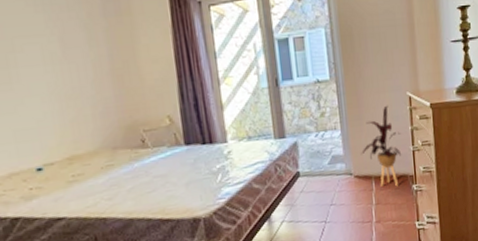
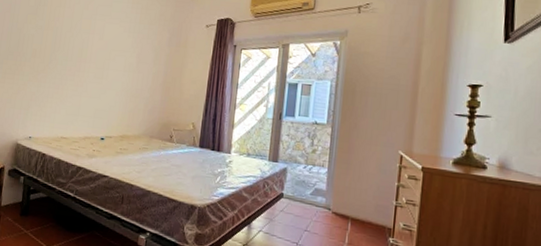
house plant: present [361,105,401,187] -> none [343,157,385,234]

